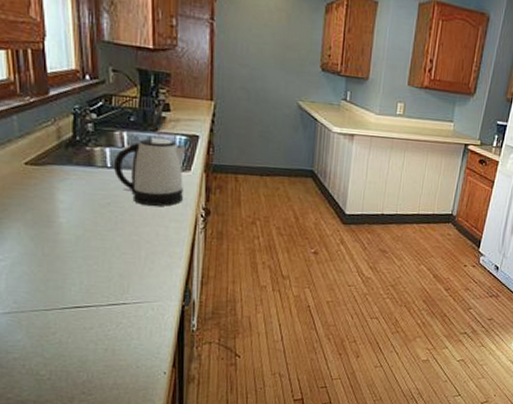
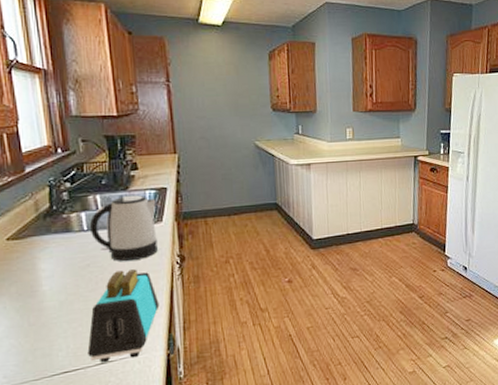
toaster: none [101,214,179,304] -> present [87,269,160,363]

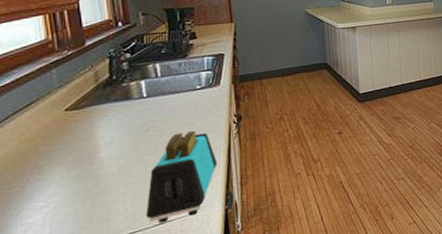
kettle: present [89,195,158,262] -> none [148,62,216,125]

